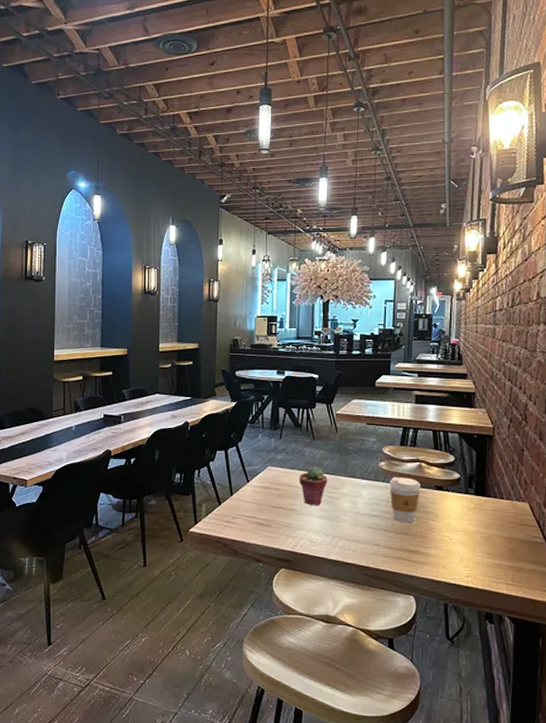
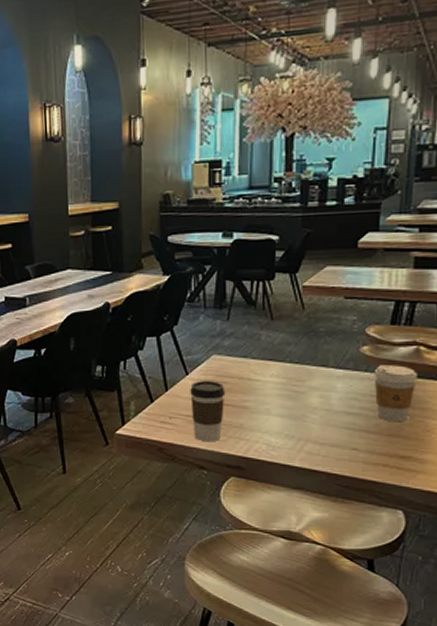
coffee cup: none [250,487,278,539] -> present [190,380,226,442]
potted succulent: present [299,466,328,506] -> none [252,353,291,403]

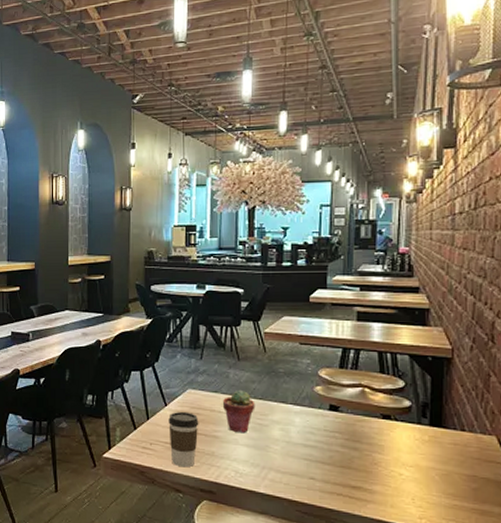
potted succulent: none [252,353,291,403] -> present [222,389,255,434]
coffee cup: present [373,365,417,421] -> none [326,403,364,454]

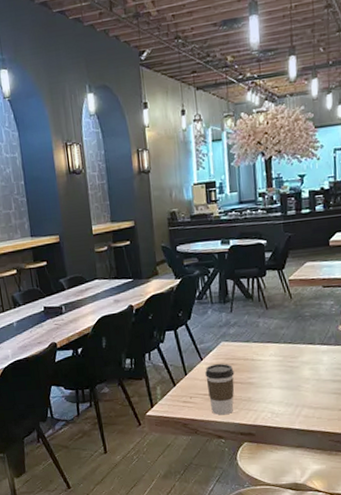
potted succulent: present [222,389,255,434] -> none [254,336,286,377]

